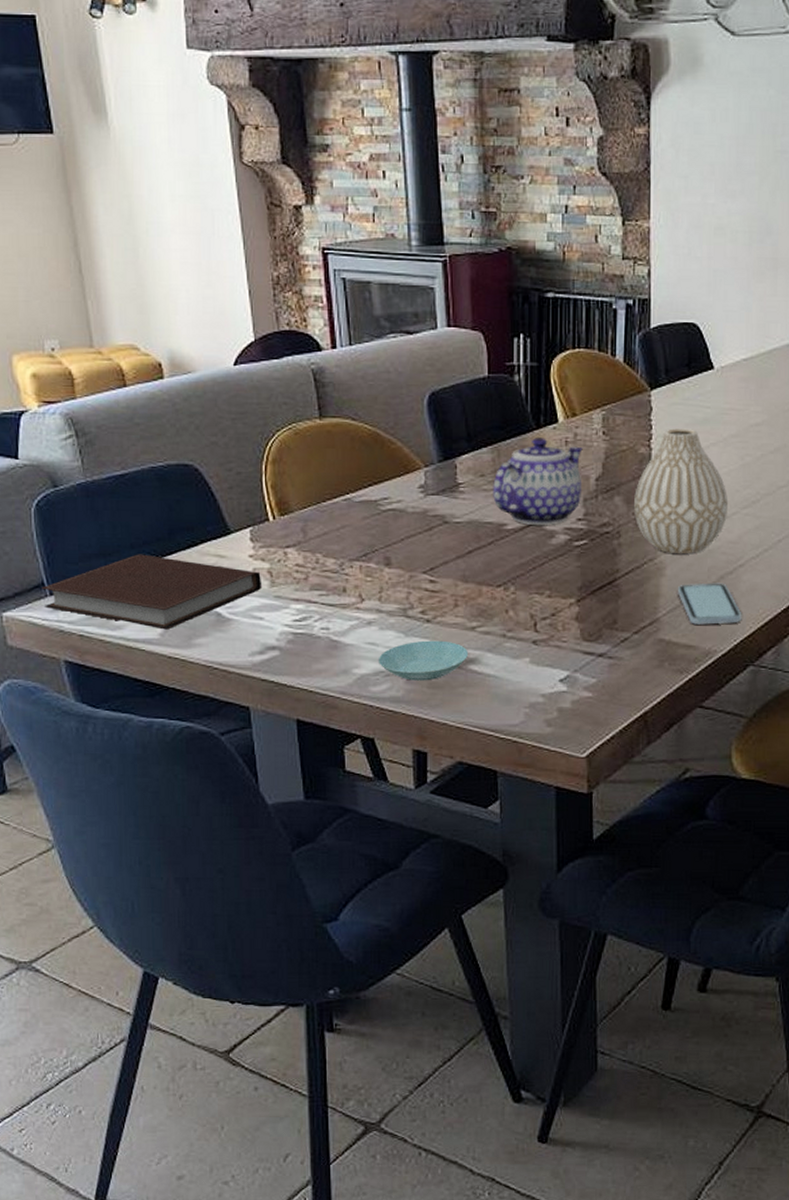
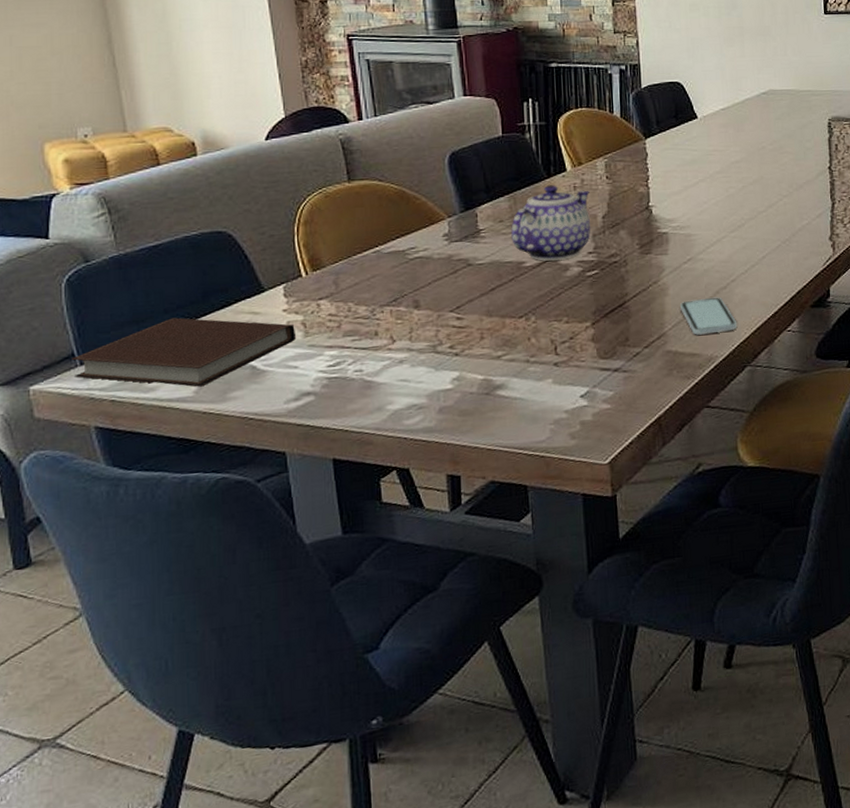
saucer: present [378,640,469,681] -> none [410,371,496,411]
vase: present [633,428,729,553] -> none [636,169,719,275]

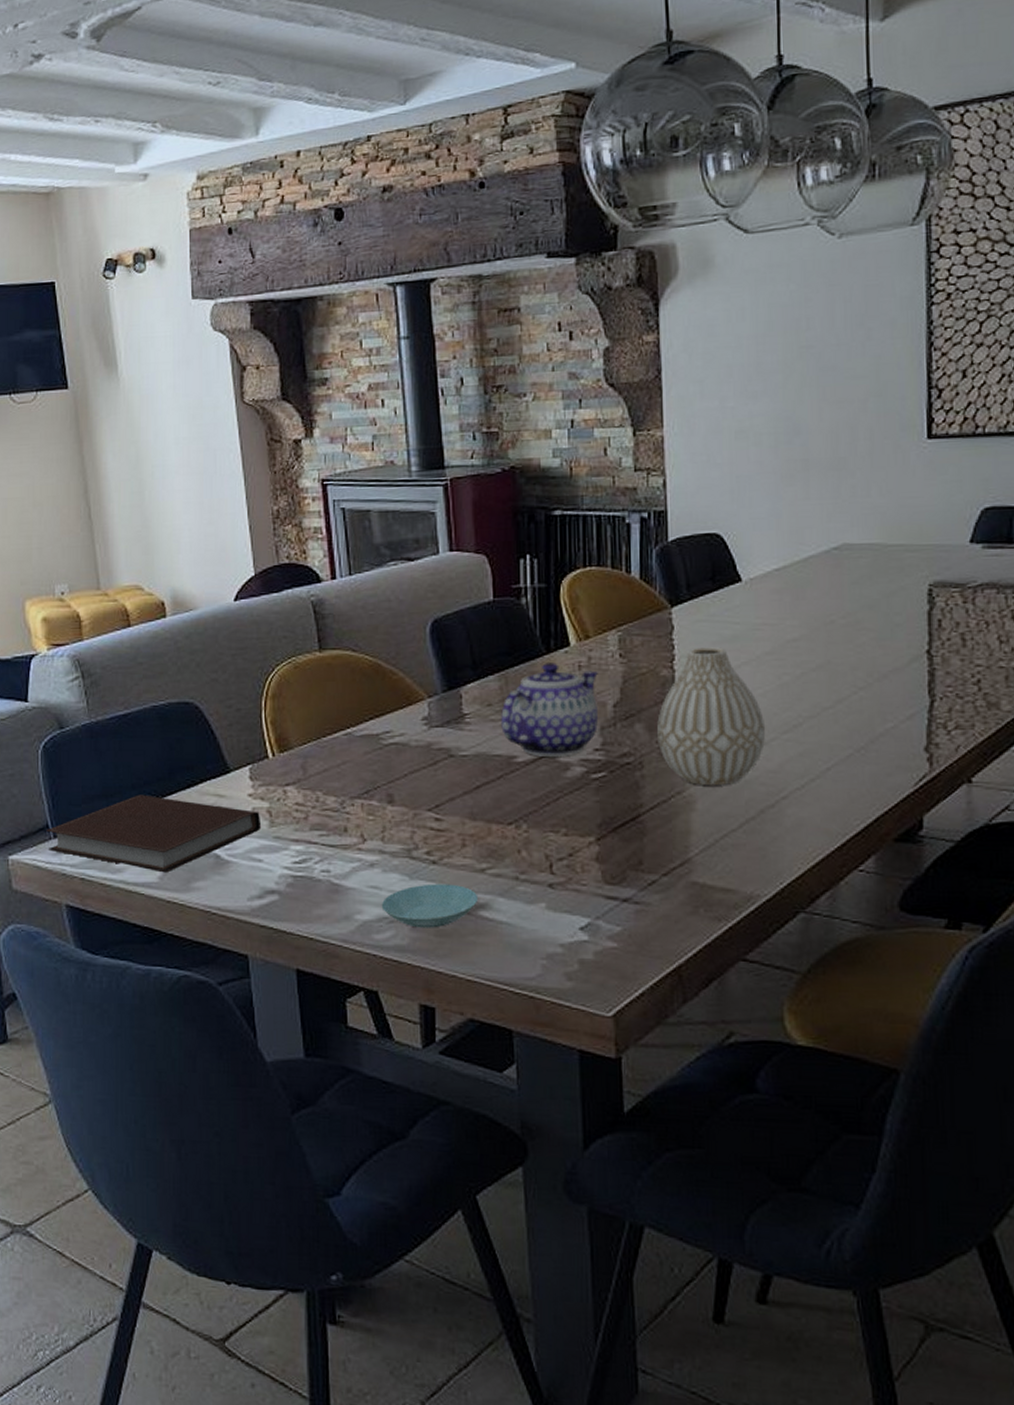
saucer: none [410,371,496,411] -> present [381,883,479,928]
vase: none [636,169,719,275] -> present [656,647,766,785]
smartphone: present [680,297,738,335] -> none [712,817,789,865]

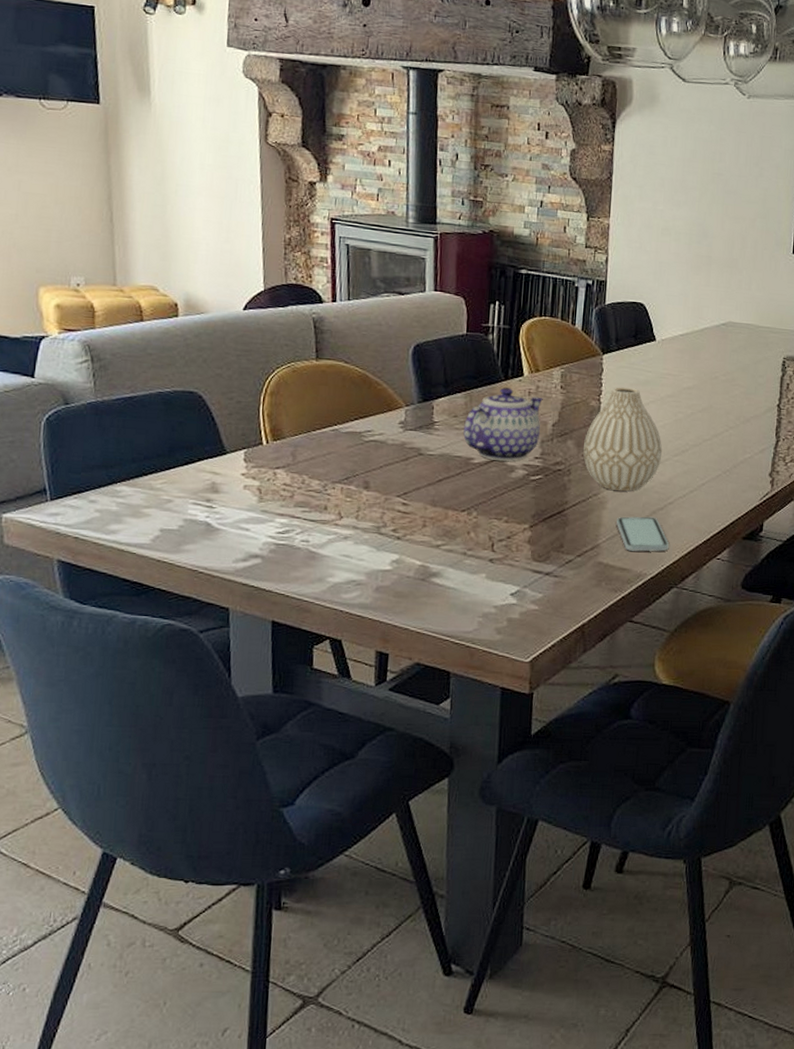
notebook: present [46,794,260,873] -> none [43,467,251,536]
saucer: present [381,883,479,928] -> none [350,555,433,591]
smartphone: none [712,817,789,865] -> present [616,516,669,552]

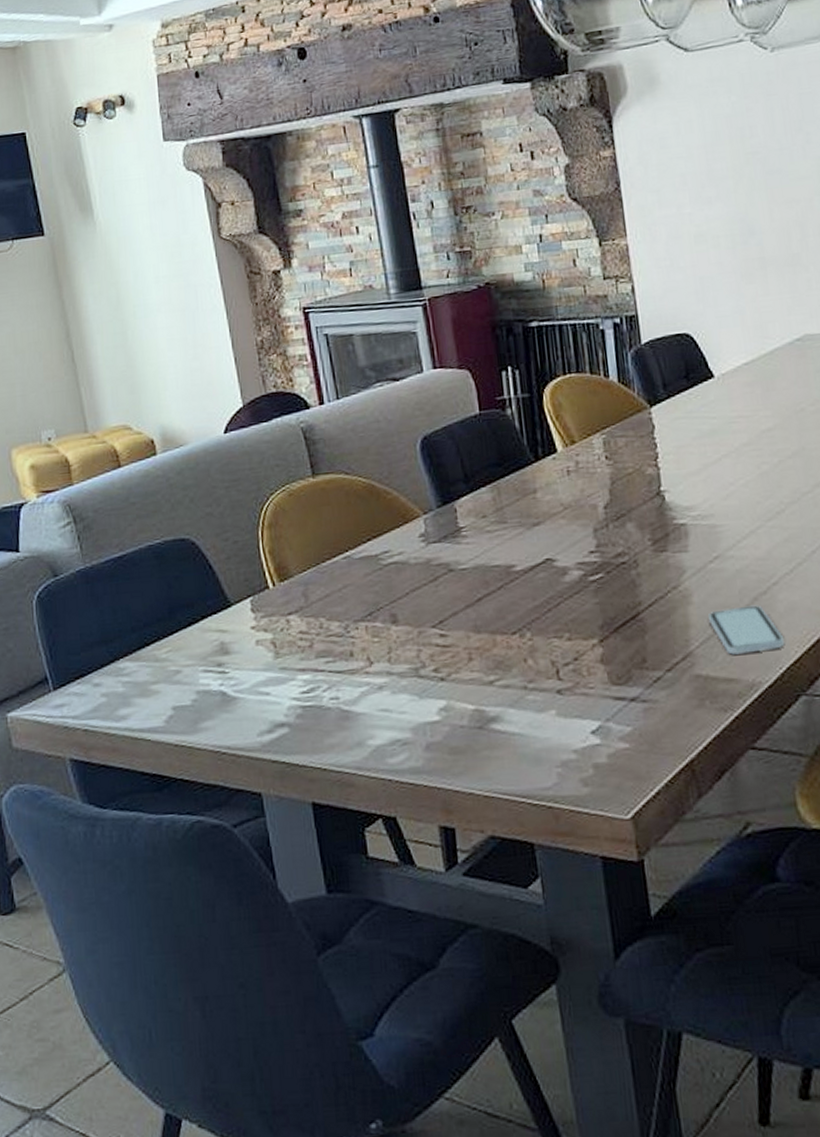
teapot: present [463,387,543,461] -> none [496,470,591,564]
vase: present [582,387,663,491] -> none [647,442,752,578]

